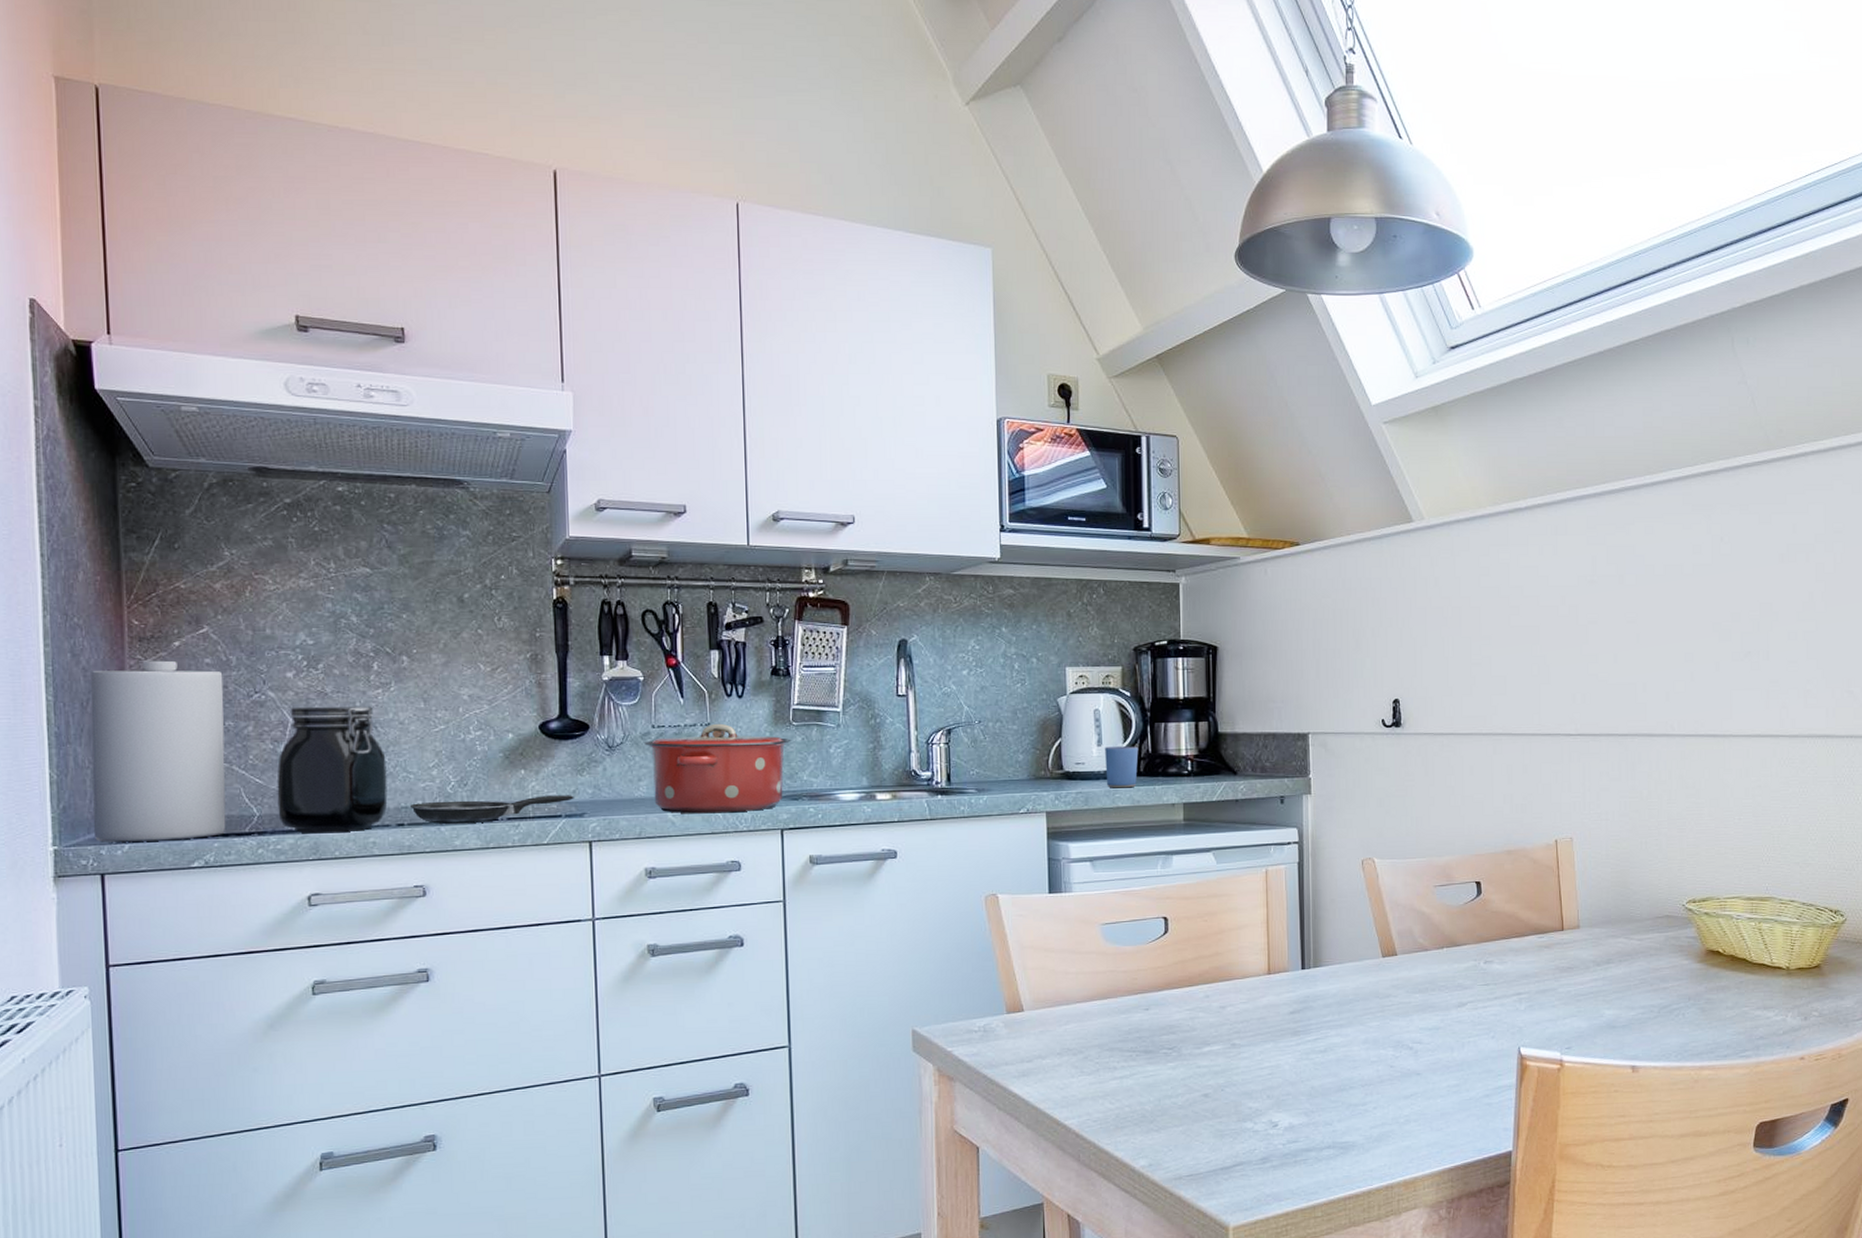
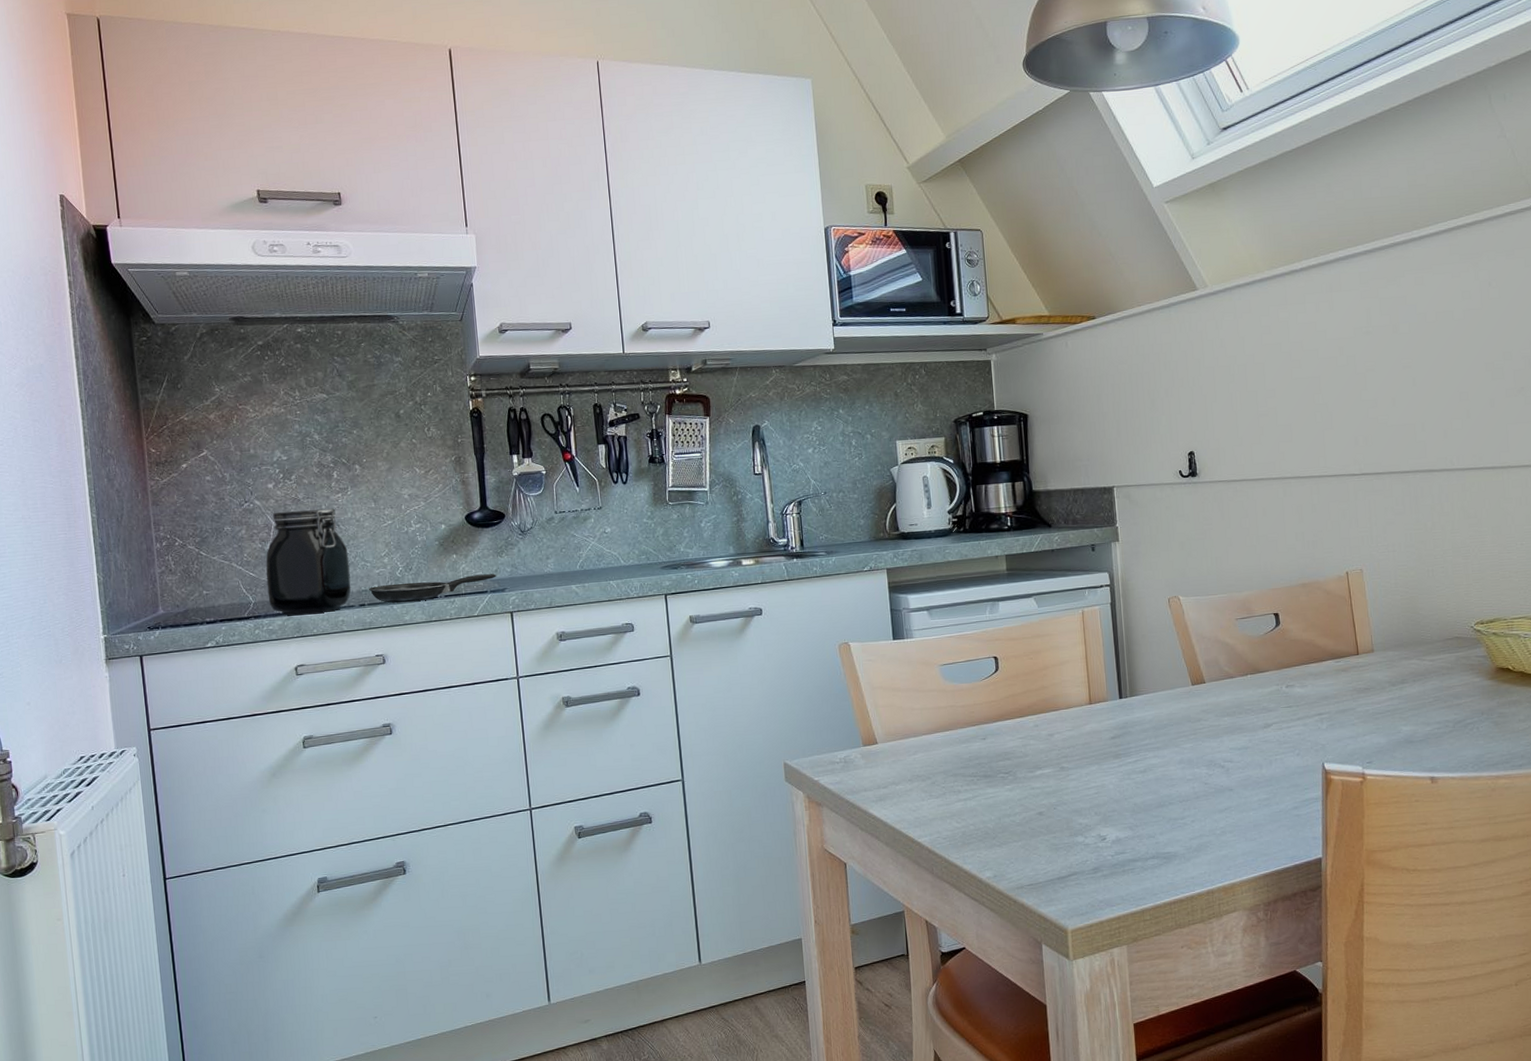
paper towel holder: present [90,660,226,842] -> none [122,480,230,630]
casserole: present [644,723,791,814] -> none [549,506,669,585]
mug: present [1105,746,1139,788] -> none [934,507,964,545]

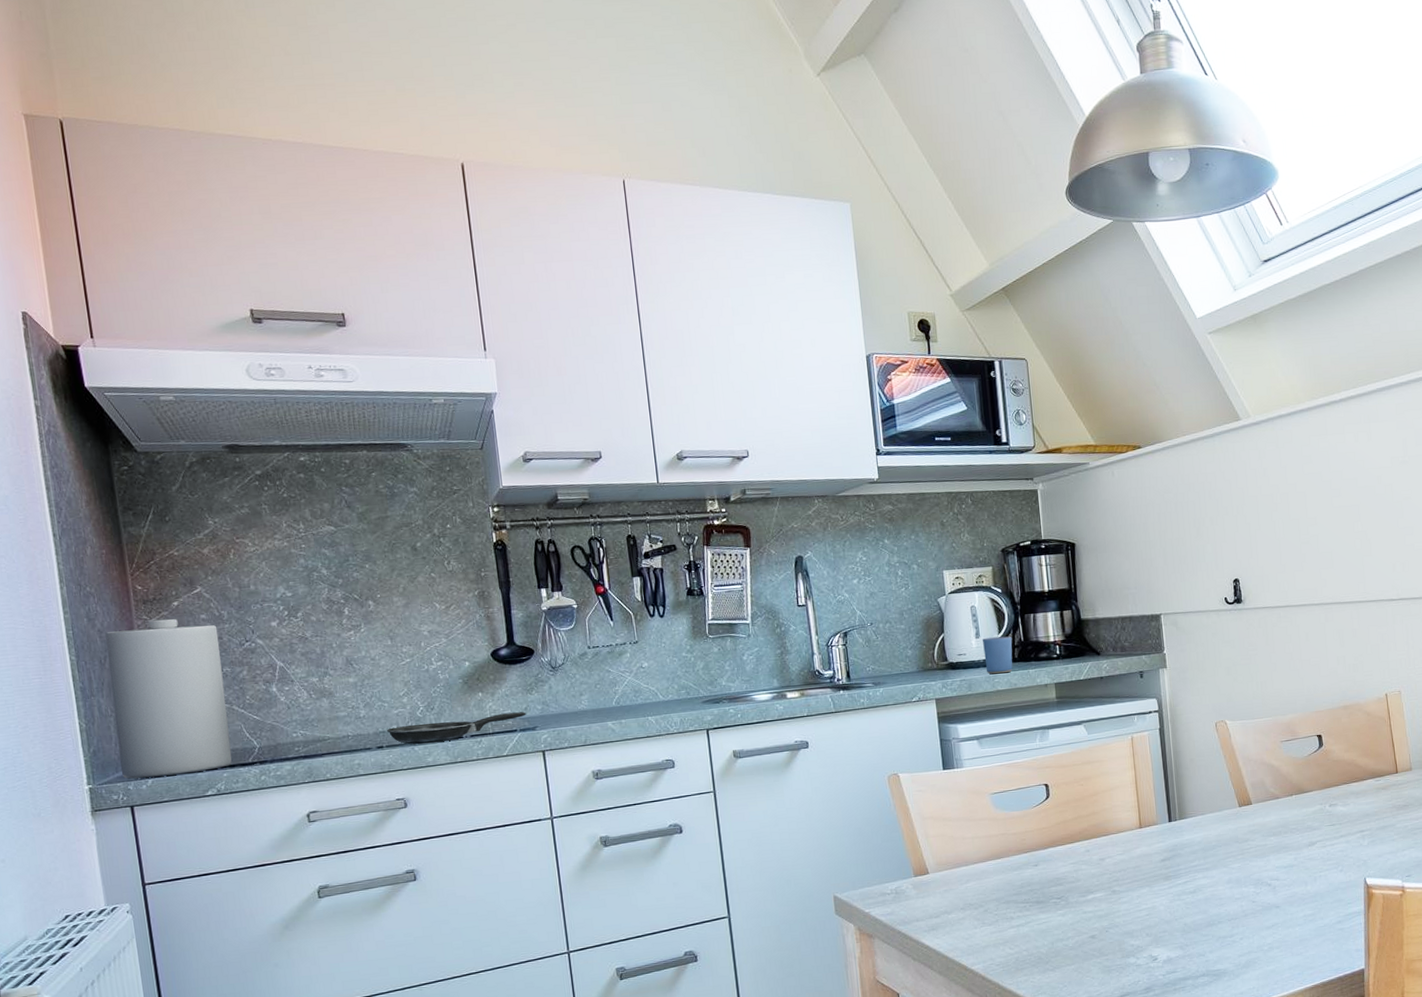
paper towel holder: none [122,480,230,630] -> present [105,618,232,779]
jar: present [266,508,351,616] -> none [271,647,367,760]
mug: none [934,507,964,545] -> present [983,636,1013,674]

